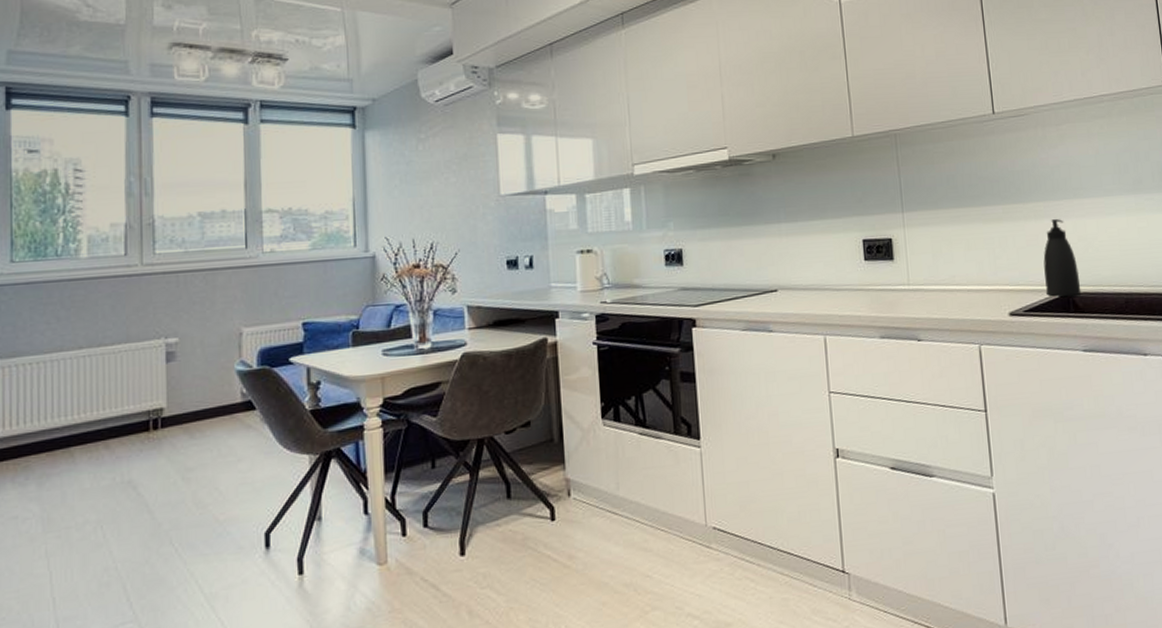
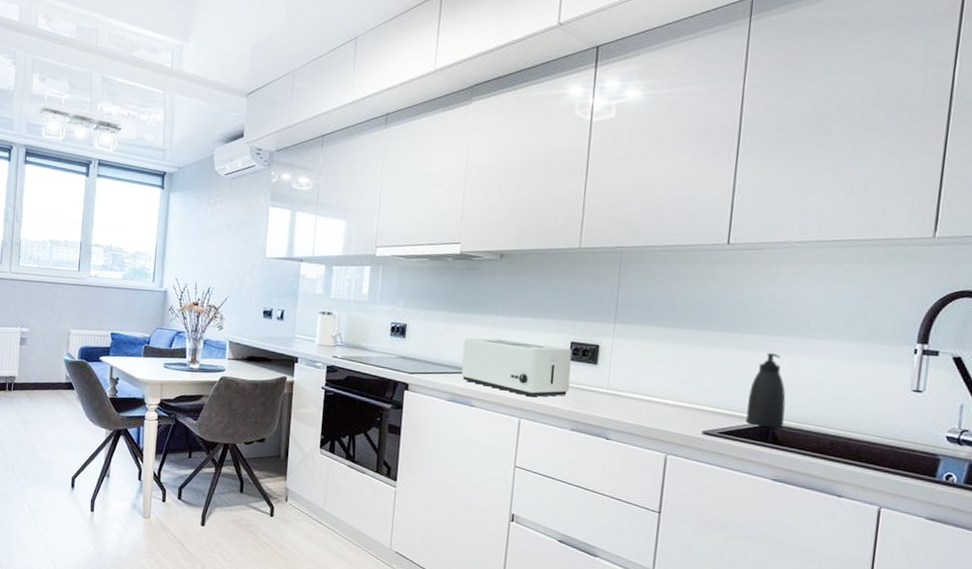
toaster: none [748,247,870,309] -> present [461,338,572,397]

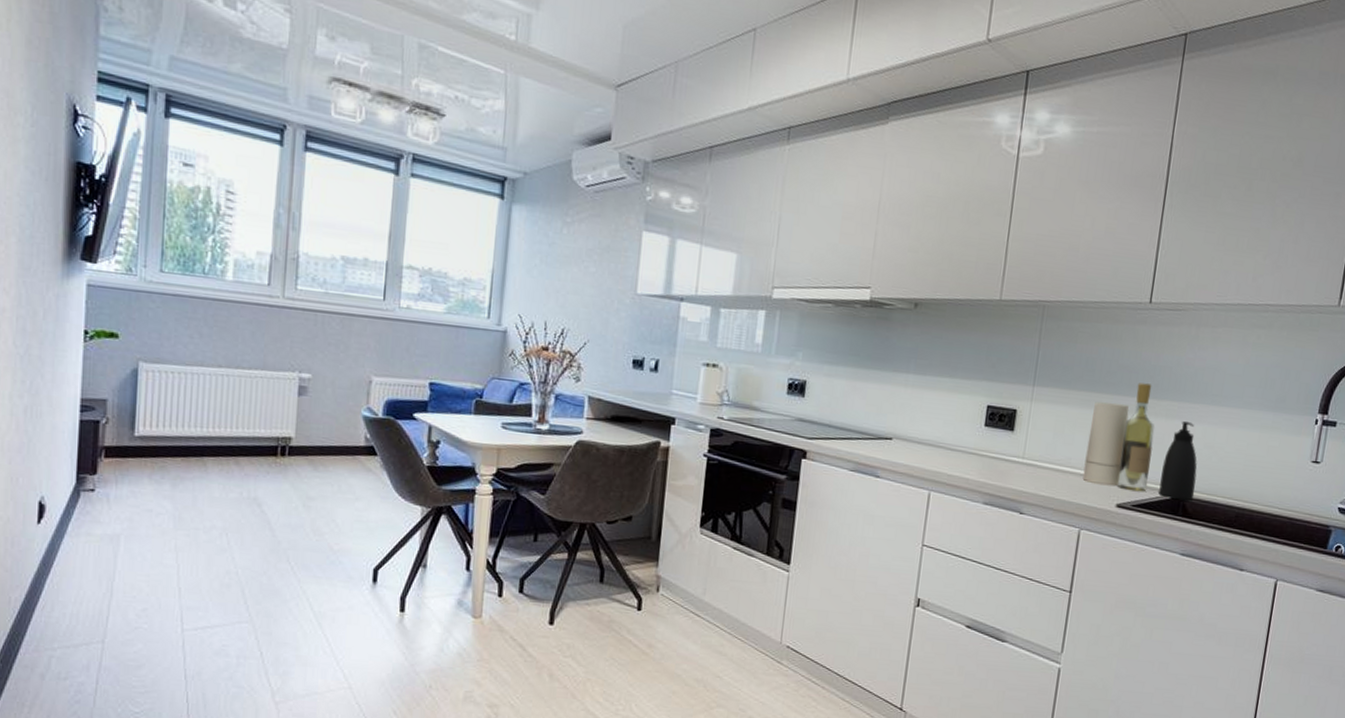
toaster: present [461,338,572,397] -> none [867,398,988,467]
canister: none [667,336,712,415] -> present [1082,402,1129,487]
bottle: none [702,318,739,420] -> present [1117,383,1155,492]

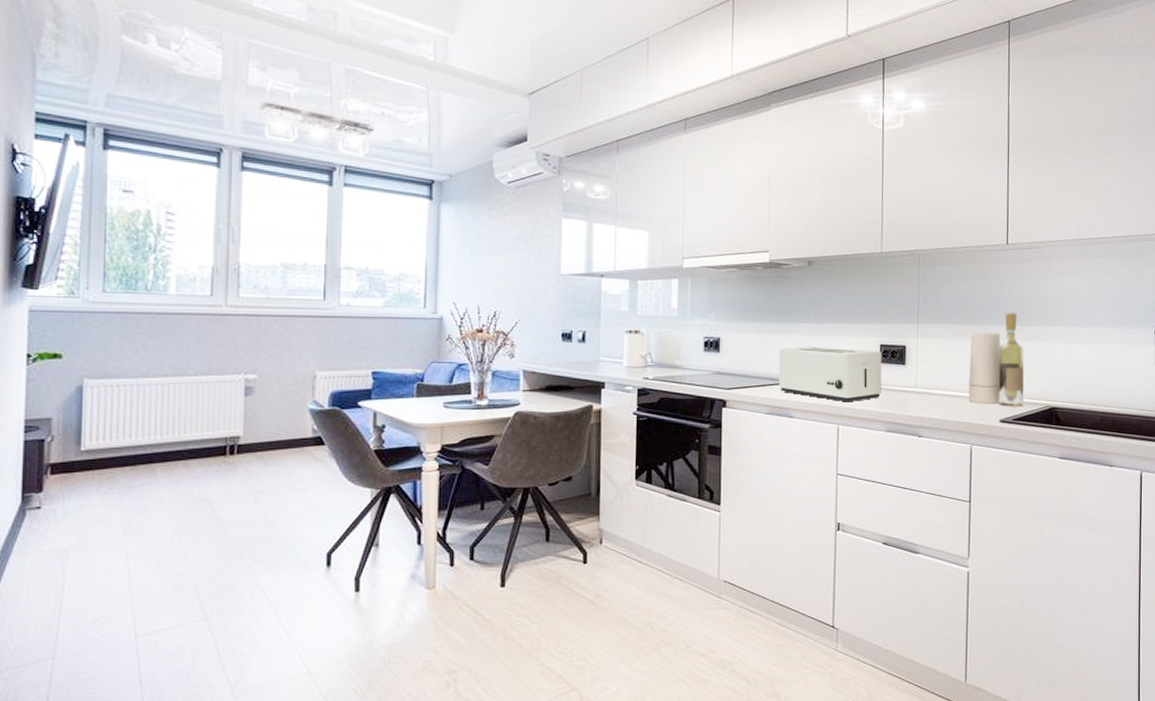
toaster: none [867,398,988,467] -> present [778,346,882,402]
soap dispenser: present [1159,421,1197,501] -> none [1034,343,1064,411]

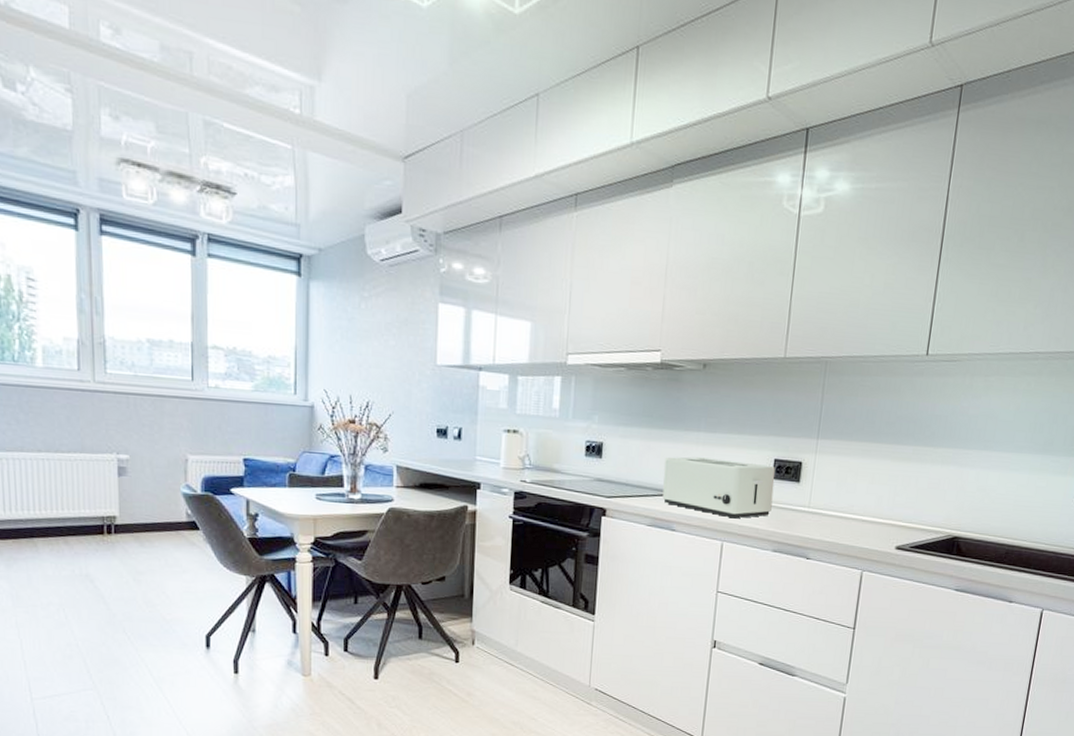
canister: present [968,332,1001,405] -> none [864,451,908,530]
bottle: present [998,313,1024,407] -> none [896,432,931,534]

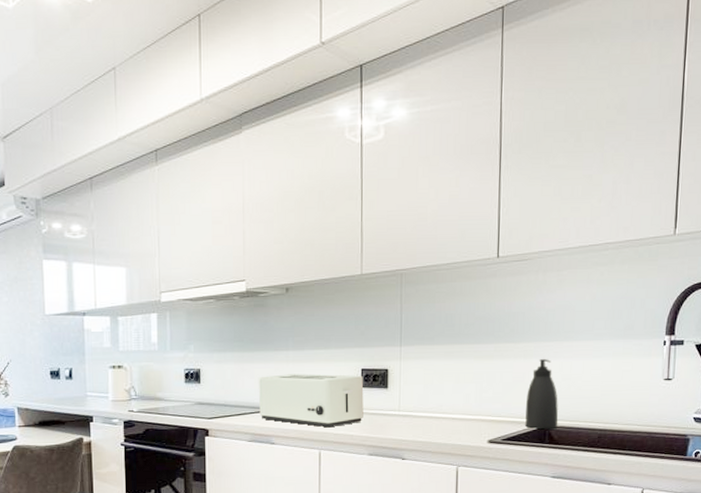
soap dispenser: none [935,467,971,541] -> present [525,359,558,430]

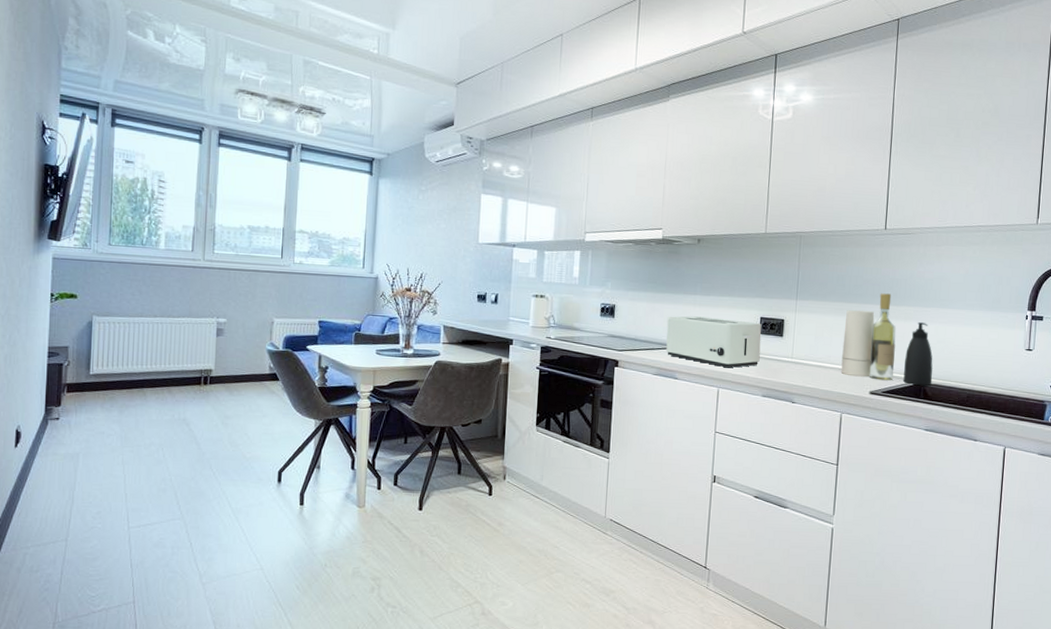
canister: none [454,352,490,425] -> present [841,310,875,377]
bottle: none [486,330,515,427] -> present [869,293,897,381]

